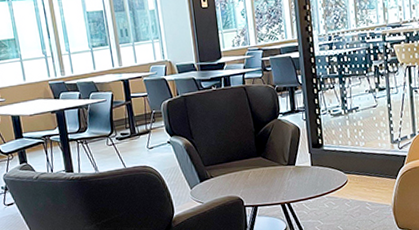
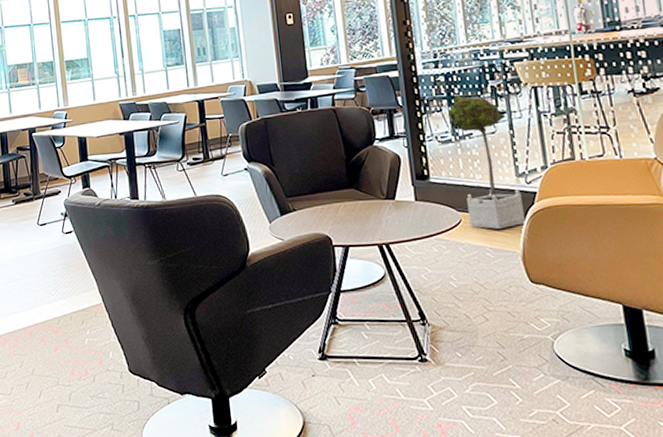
potted tree: none [340,73,397,187] -> present [448,95,526,229]

